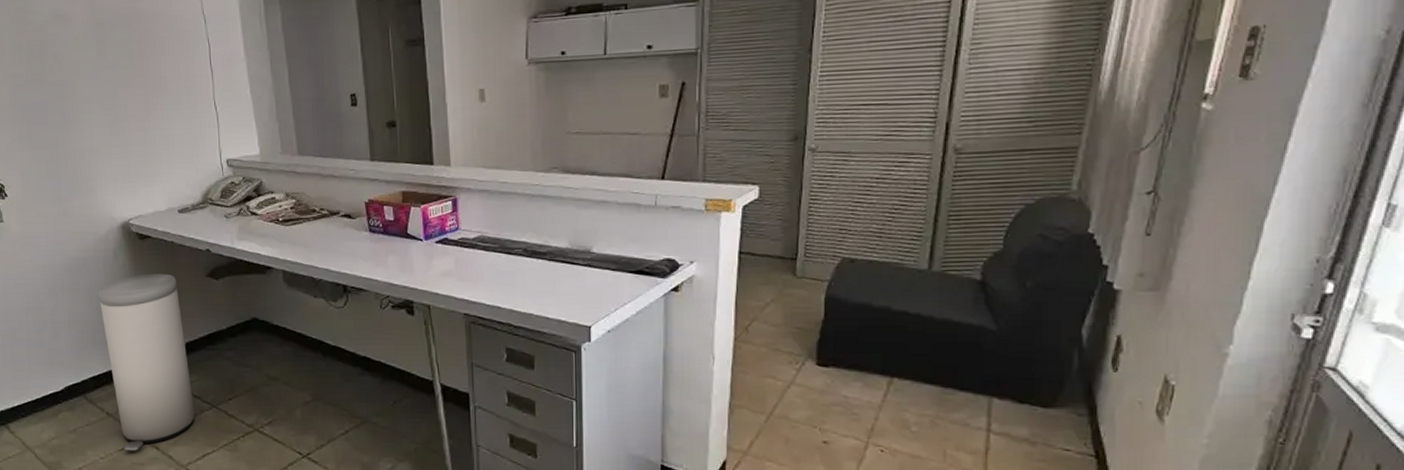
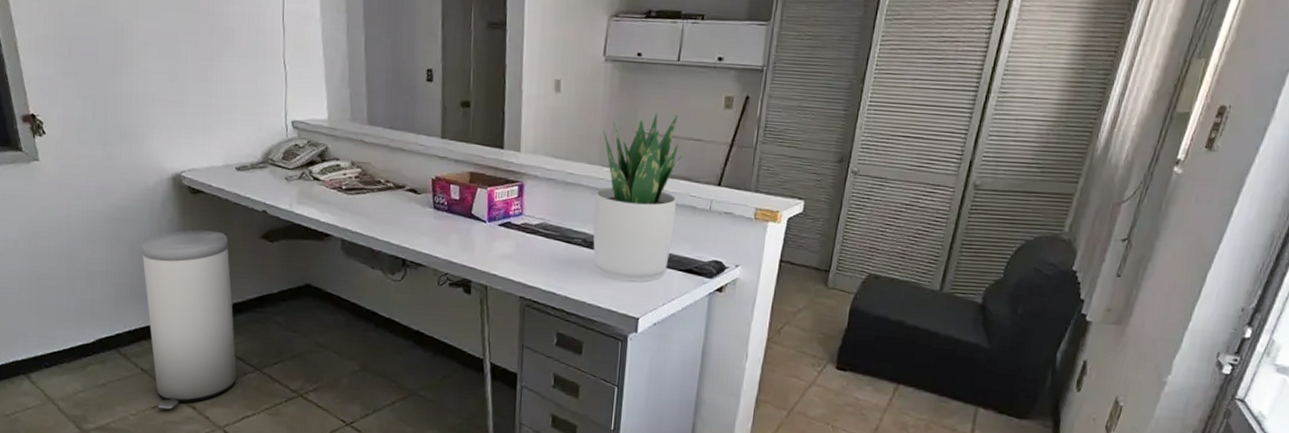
planter: none [532,110,622,288] -> present [593,113,685,282]

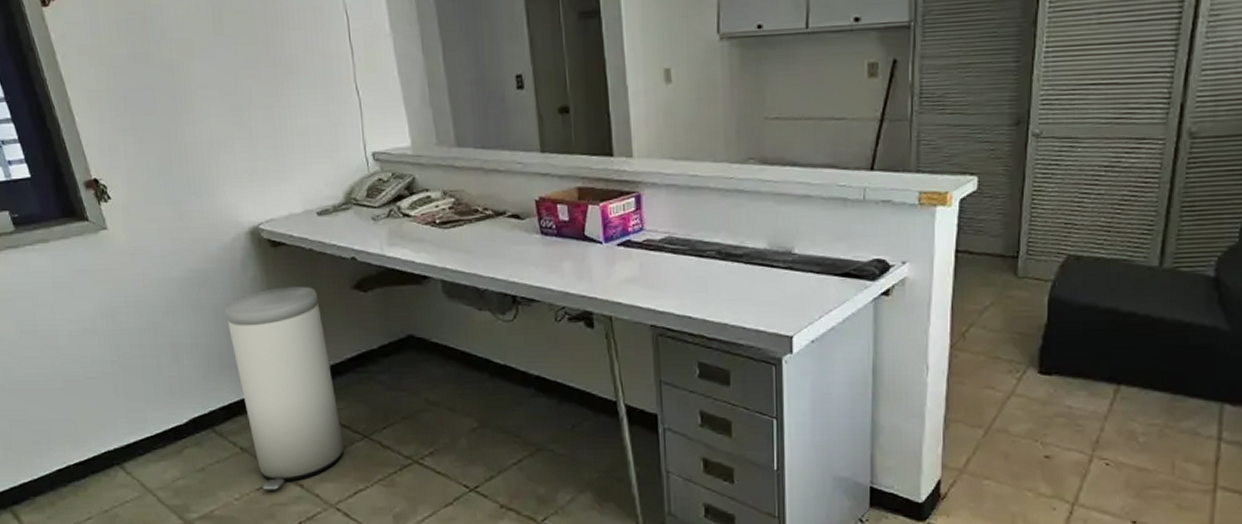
planter: present [593,113,685,282] -> none [726,92,826,295]

